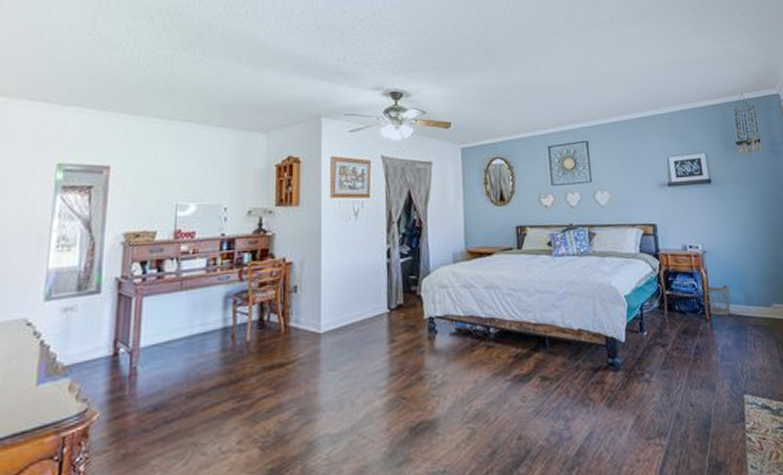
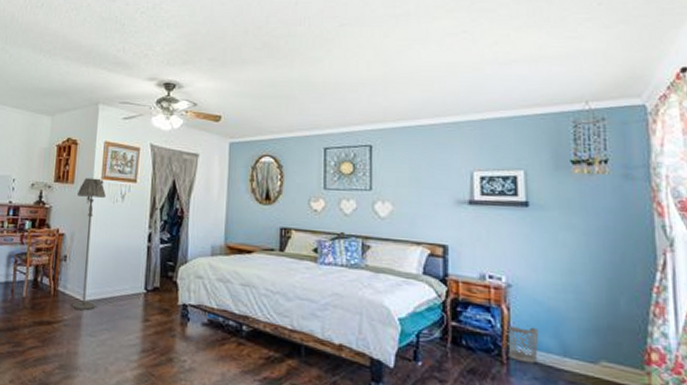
floor lamp: none [304,197,337,343] -> present [71,177,106,310]

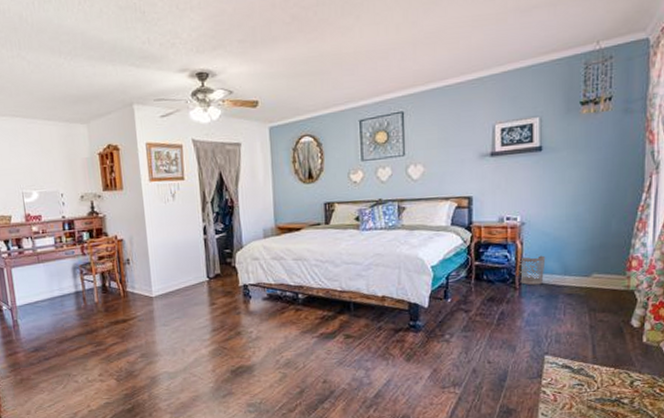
floor lamp: present [71,177,106,310] -> none [128,181,165,305]

